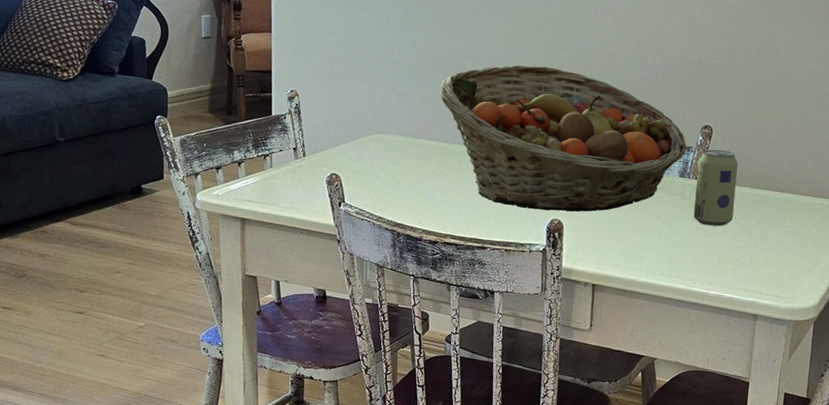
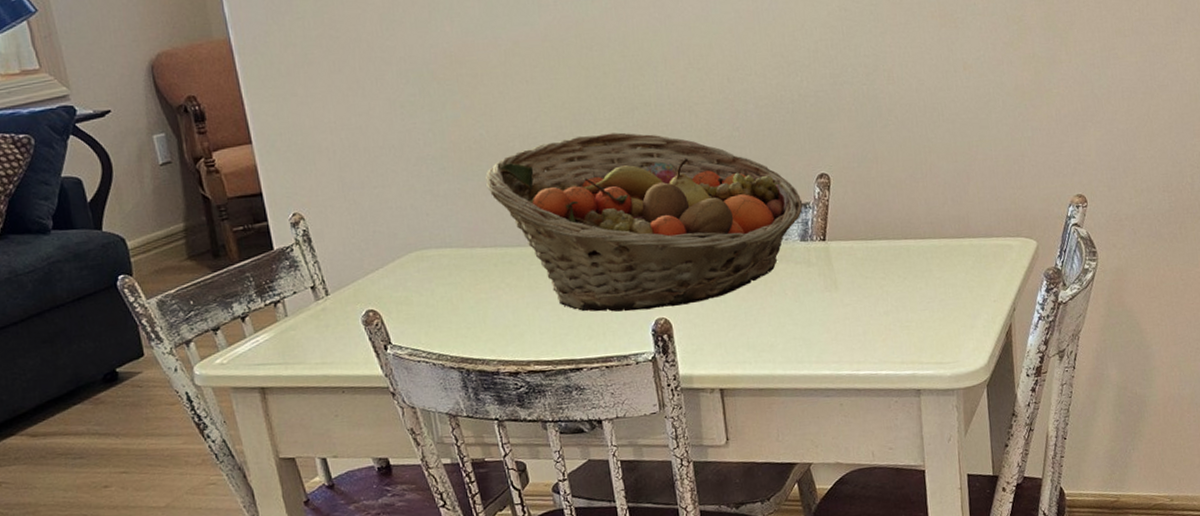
beverage can: present [693,149,738,227] -> none [819,200,872,294]

